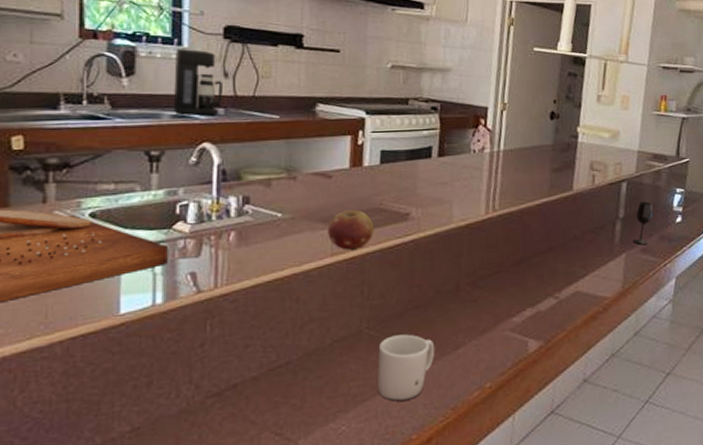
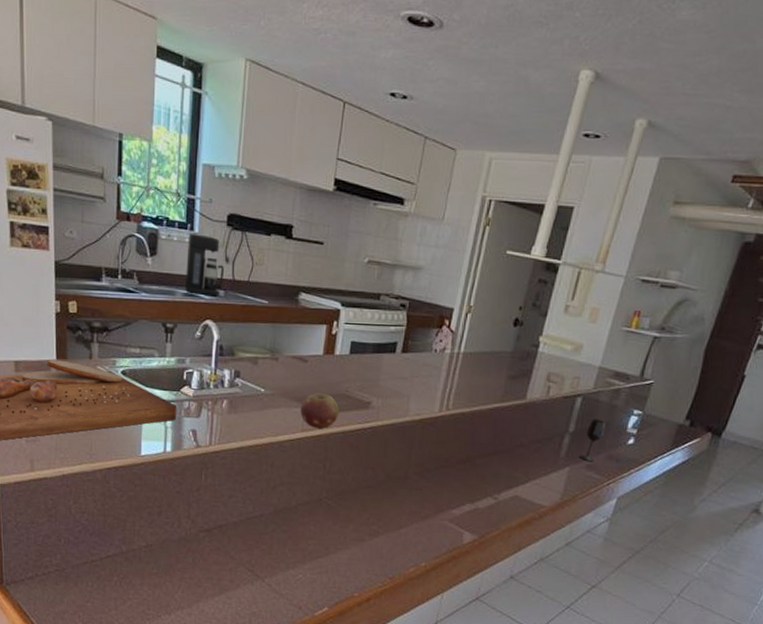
mug: present [376,334,435,401] -> none [329,507,381,564]

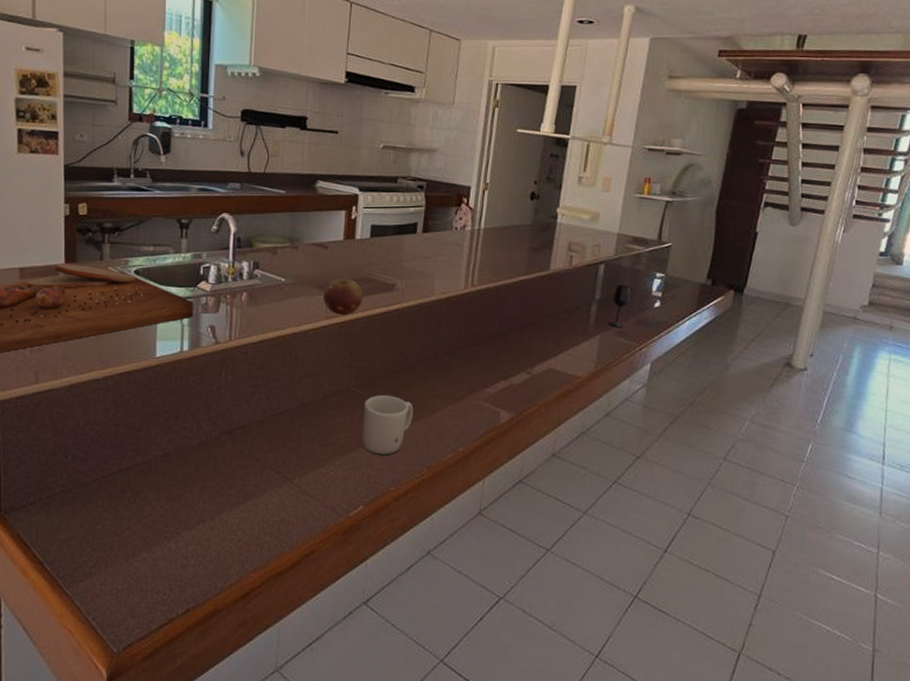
coffee maker: present [184,233,224,297] -> none [199,129,239,190]
mug: none [329,507,381,564] -> present [361,395,414,455]

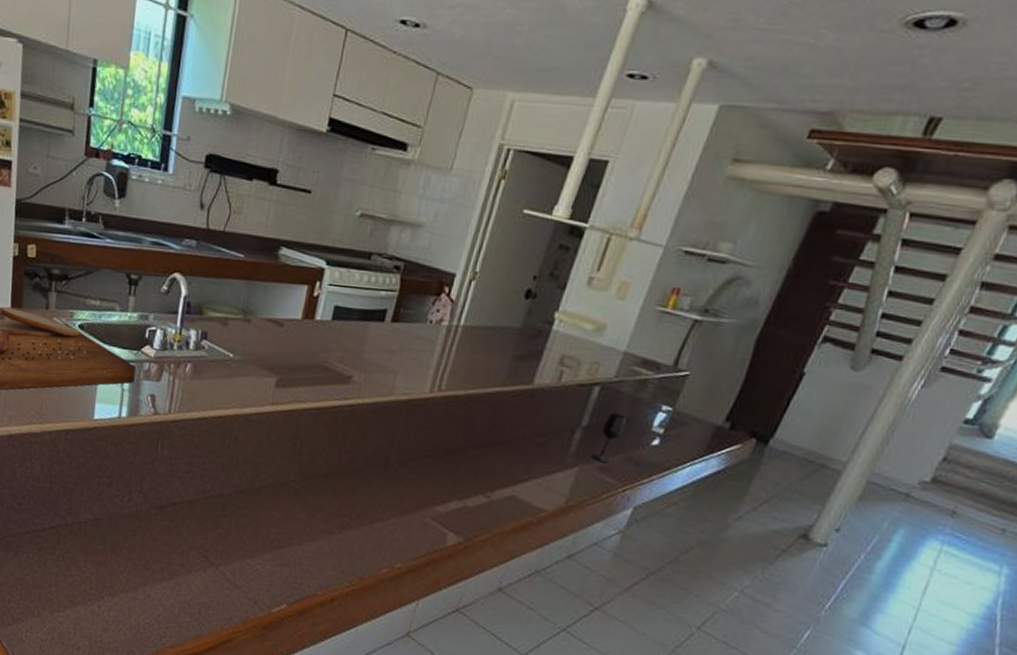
fruit: present [323,279,364,315] -> none [271,362,316,403]
mug: present [361,395,414,455] -> none [293,494,354,558]

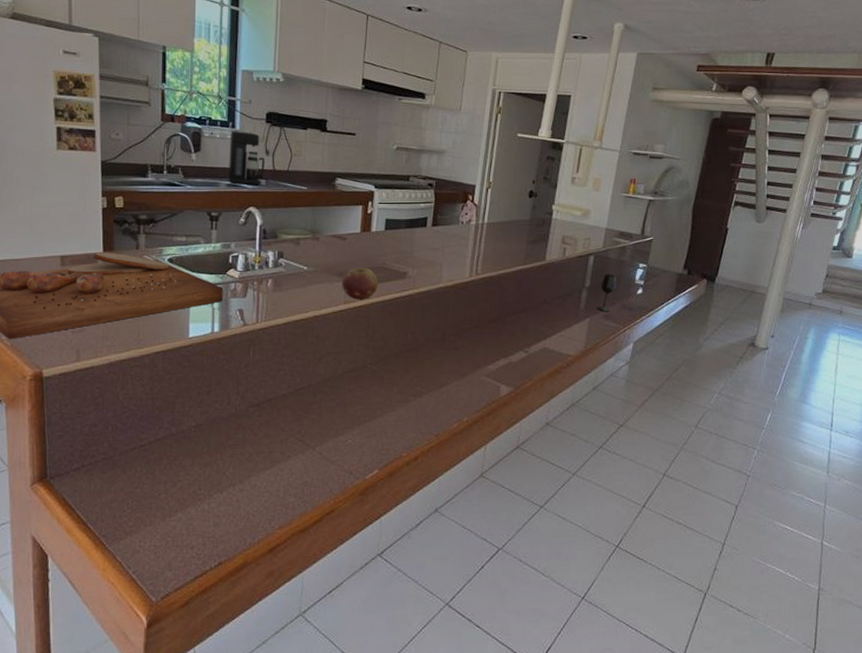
coffee maker: none [153,174,198,247] -> present [228,130,264,186]
fruit: none [271,362,316,403] -> present [342,268,379,300]

